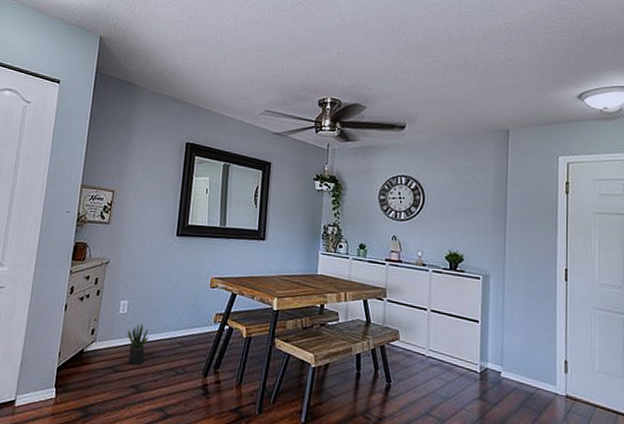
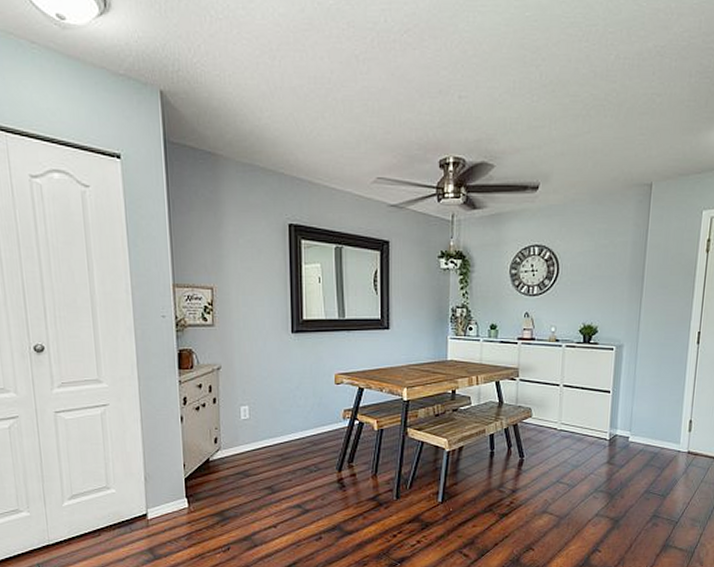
potted plant: present [127,323,149,365] -> none [253,427,277,468]

